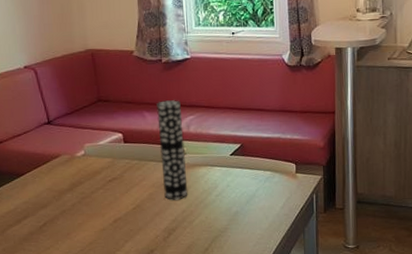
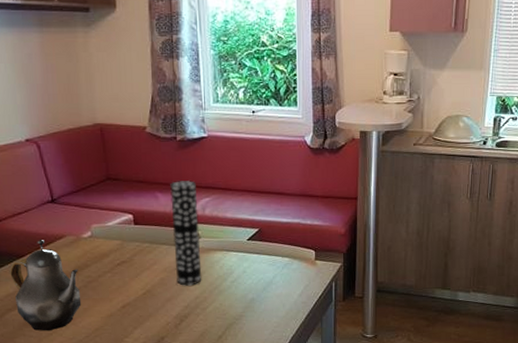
teapot: none [10,158,76,246] -> present [9,239,82,331]

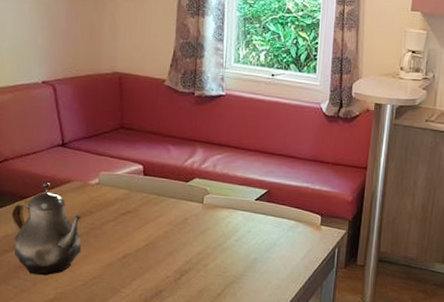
vase: present [169,181,202,286] -> none [180,135,209,241]

